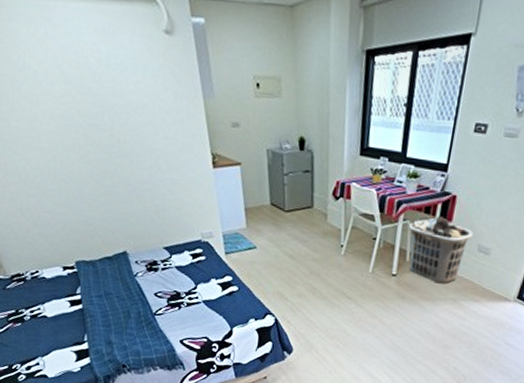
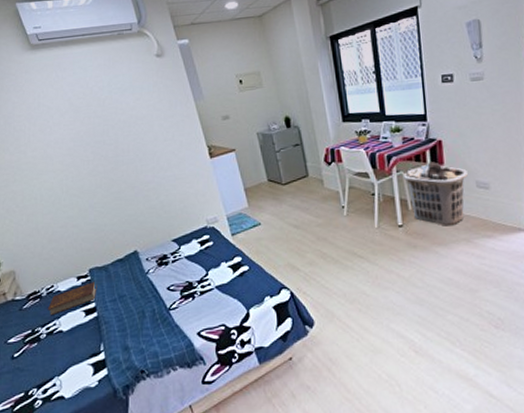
book: none [31,274,84,300] -> present [47,282,97,316]

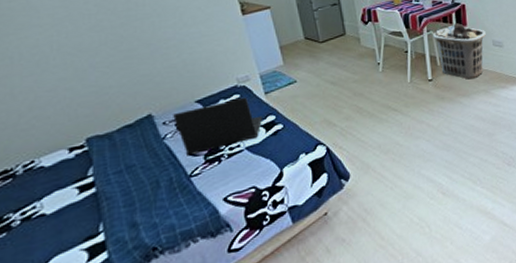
book: present [47,282,97,316] -> none [23,153,97,198]
laptop: none [154,238,230,291] -> present [173,97,262,156]

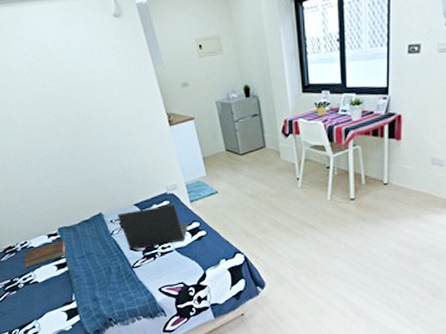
book: none [23,153,97,198] -> present [22,240,67,269]
clothes hamper: present [432,23,486,80] -> none [359,137,424,201]

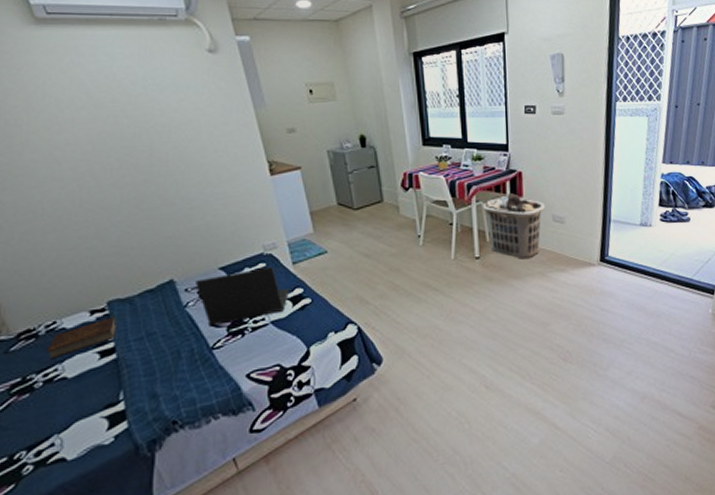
clothes hamper: none [359,137,424,201] -> present [482,193,545,259]

